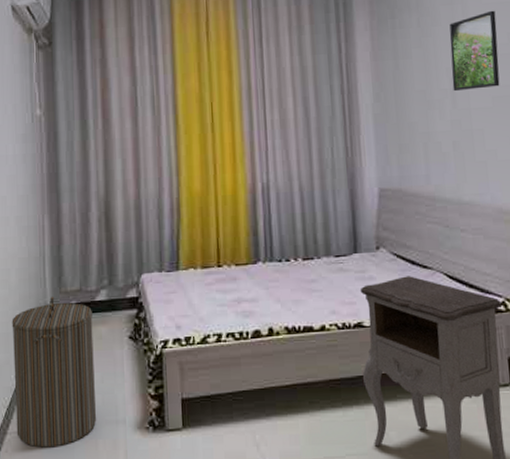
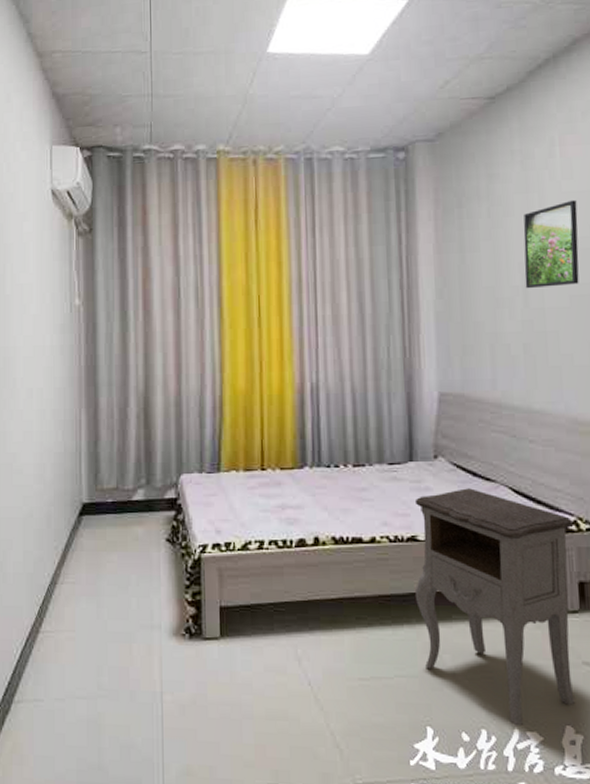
laundry hamper: present [12,296,97,448] -> none [46,493,132,649]

